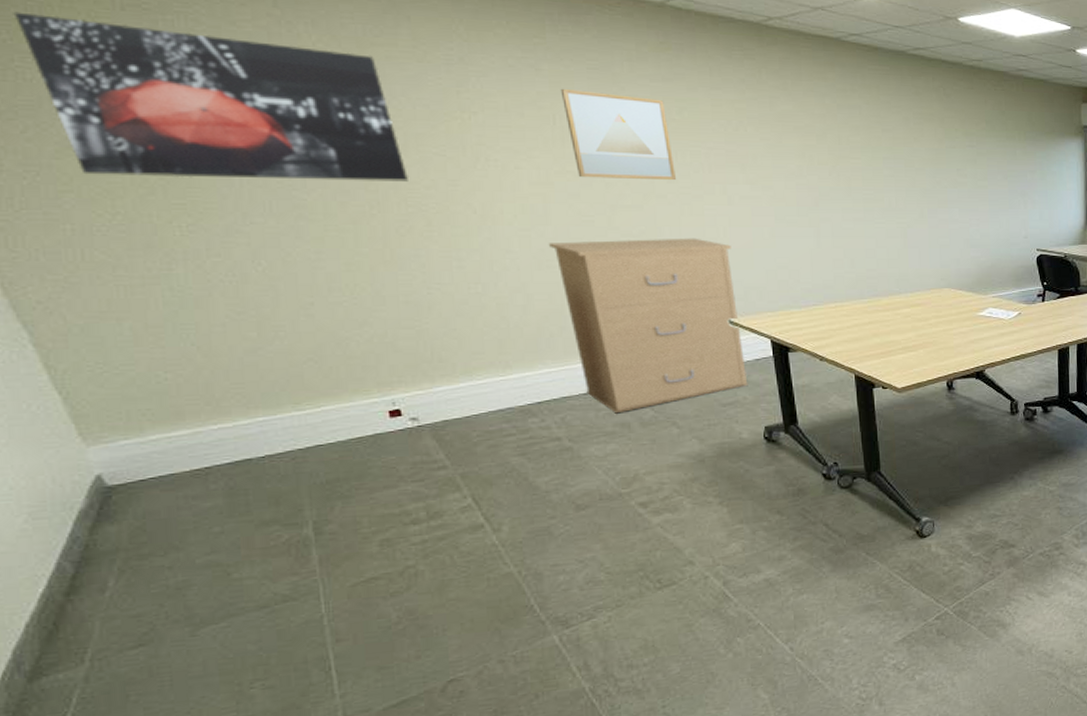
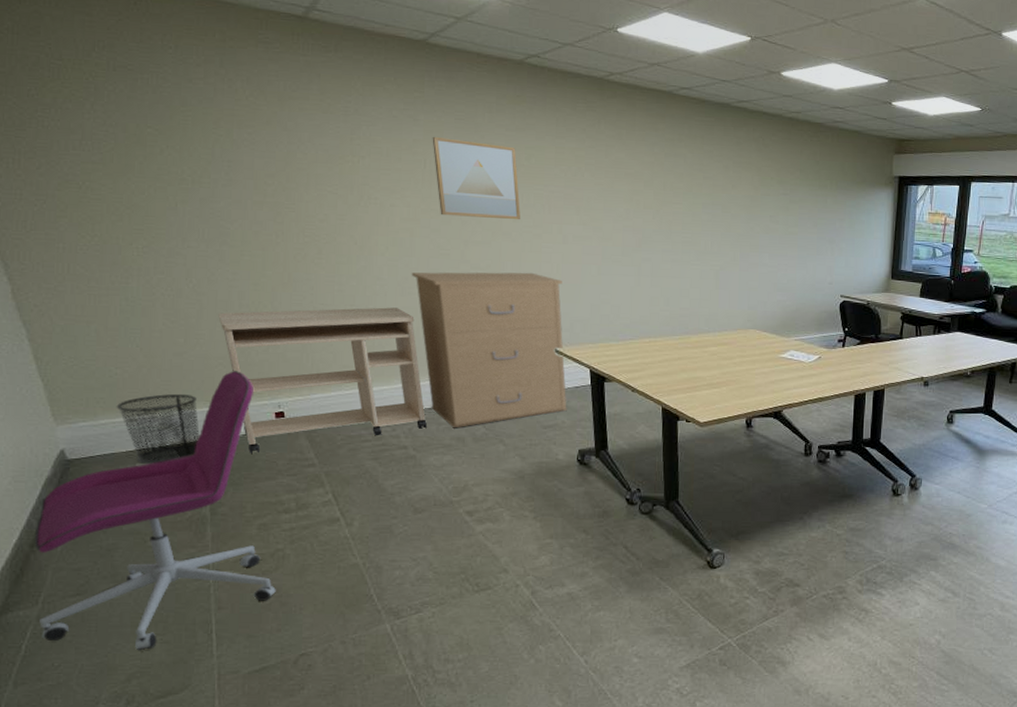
wall art: present [13,11,408,182] -> none [40,72,307,215]
office chair: none [69,365,410,705] -> present [34,370,276,651]
waste bin: none [170,397,290,483] -> present [116,393,200,464]
desk: none [301,283,583,460] -> present [218,307,427,453]

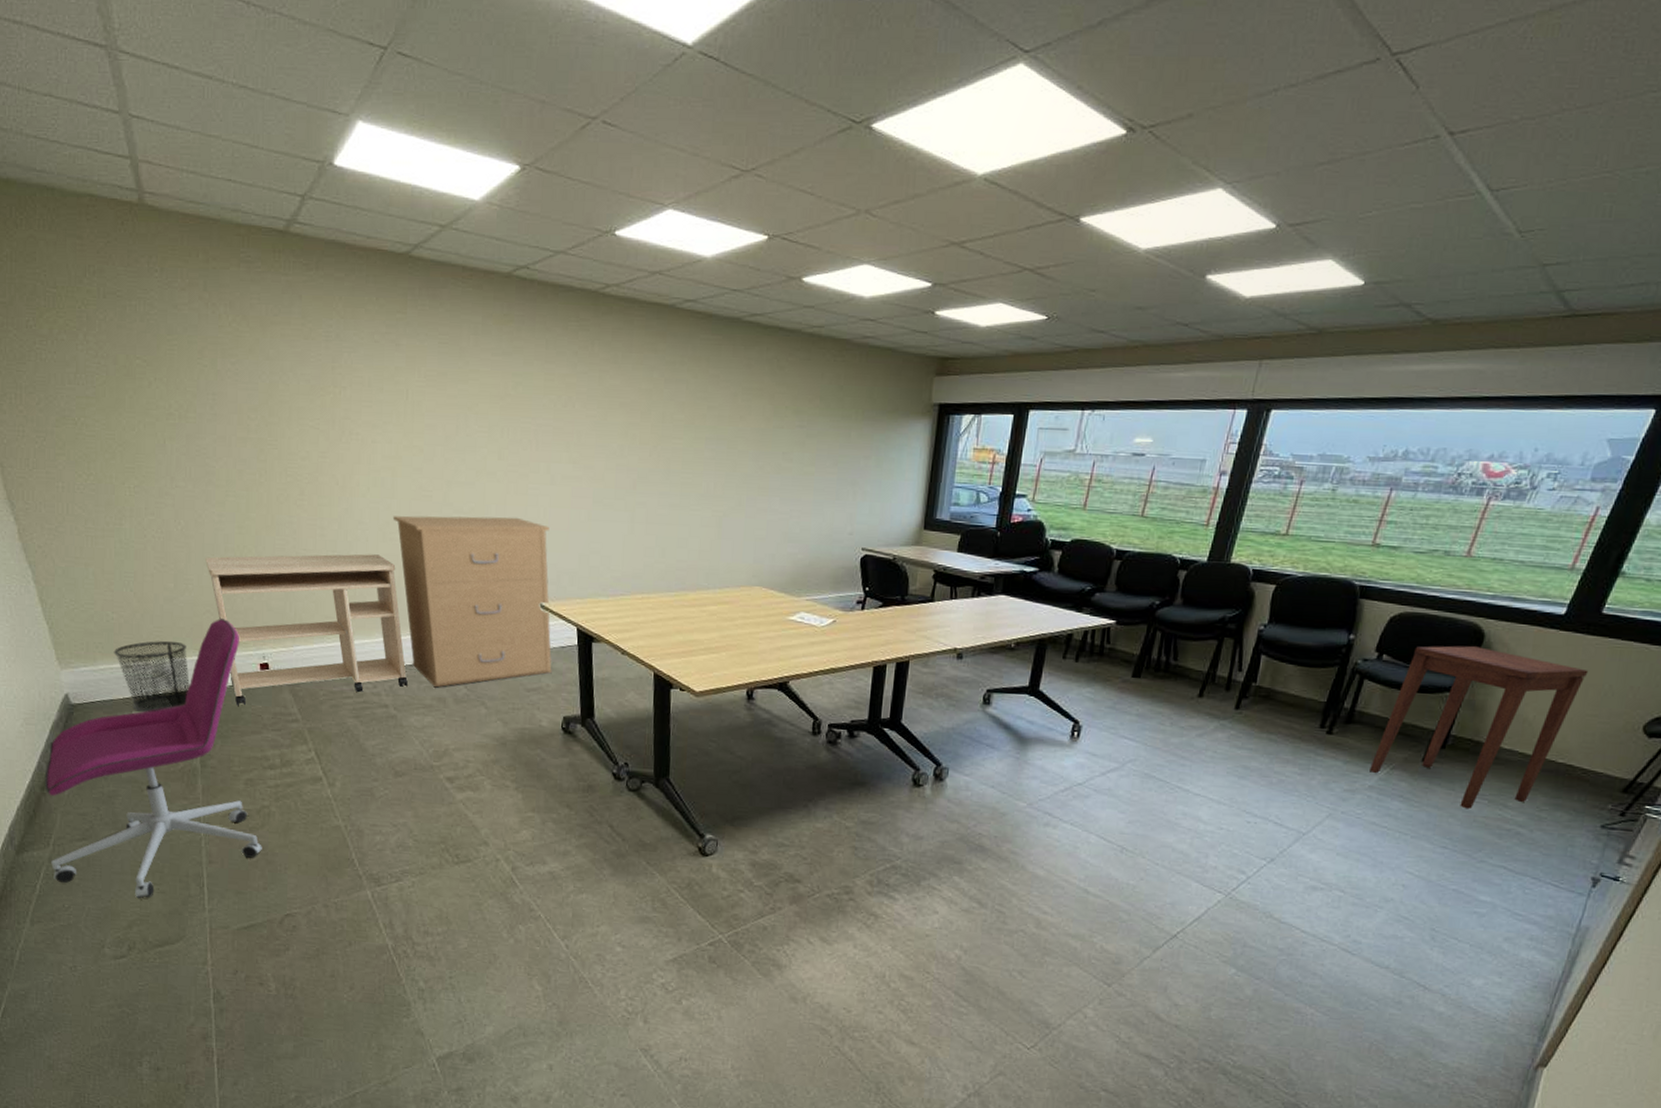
wall art: present [432,136,520,220] -> none [414,363,506,458]

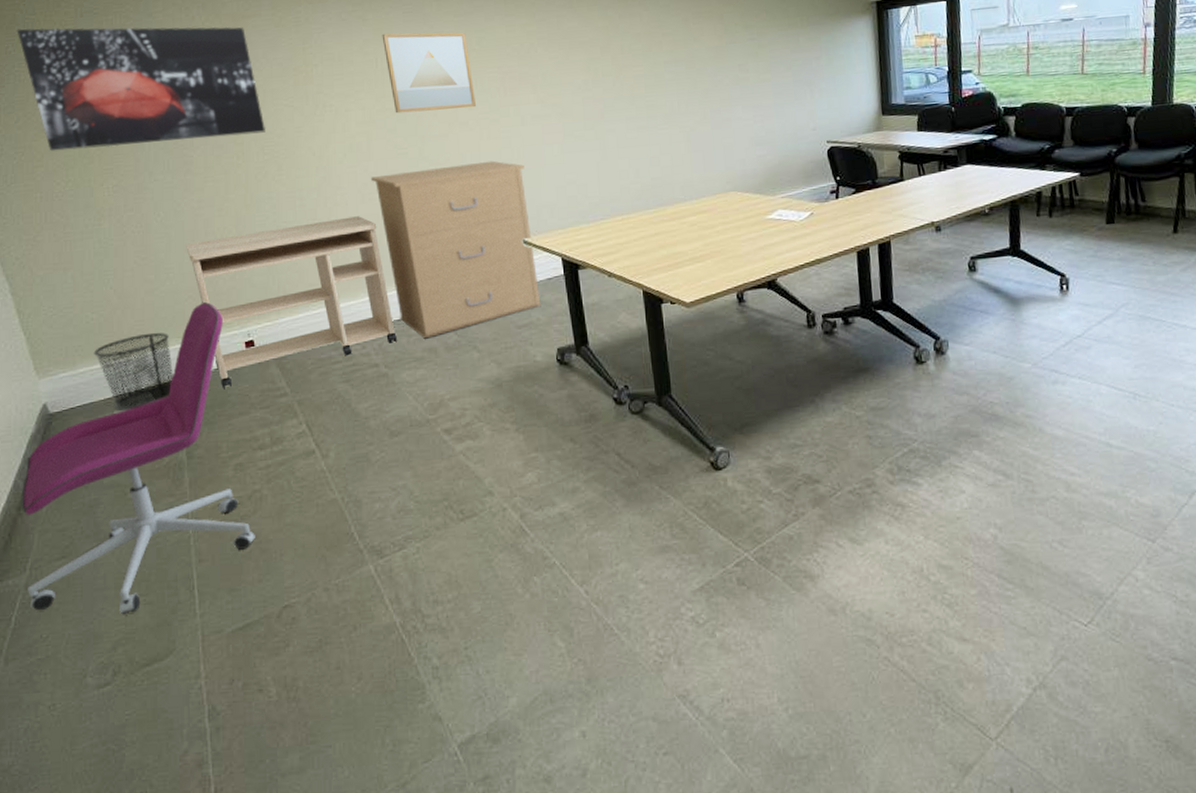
wall art: none [37,302,289,453] -> present [17,26,265,151]
wall art: none [414,363,506,458] -> present [382,32,476,114]

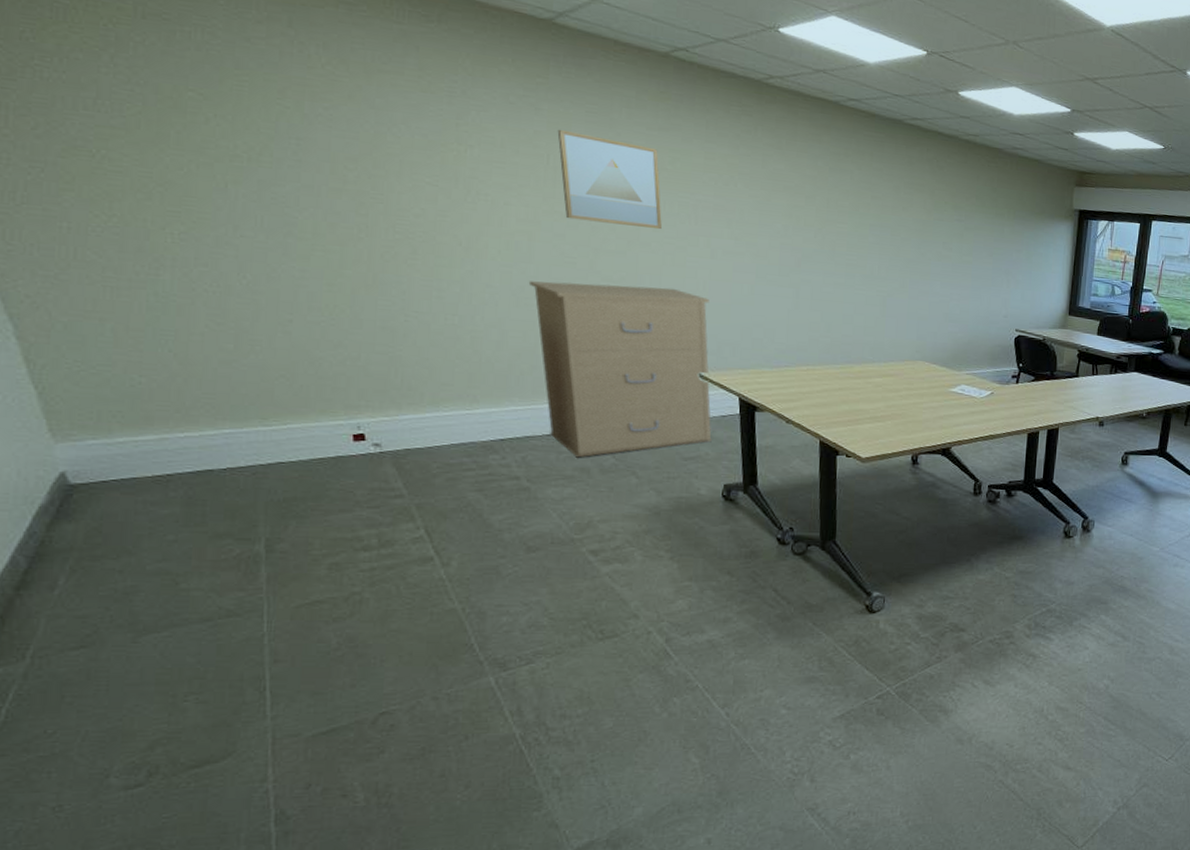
wall art: present [17,26,265,151] -> none [39,11,399,208]
office chair: present [21,301,255,615] -> none [20,383,350,713]
waste bin: present [93,332,173,410] -> none [139,409,253,491]
desk: present [186,216,397,388] -> none [280,315,544,481]

